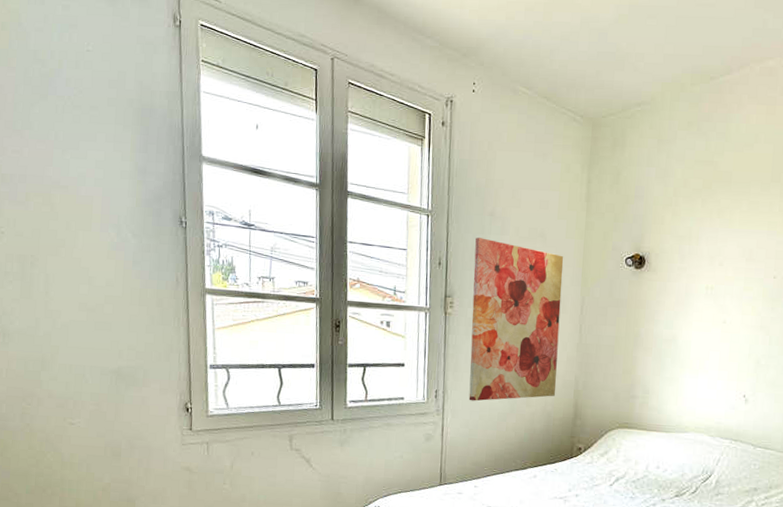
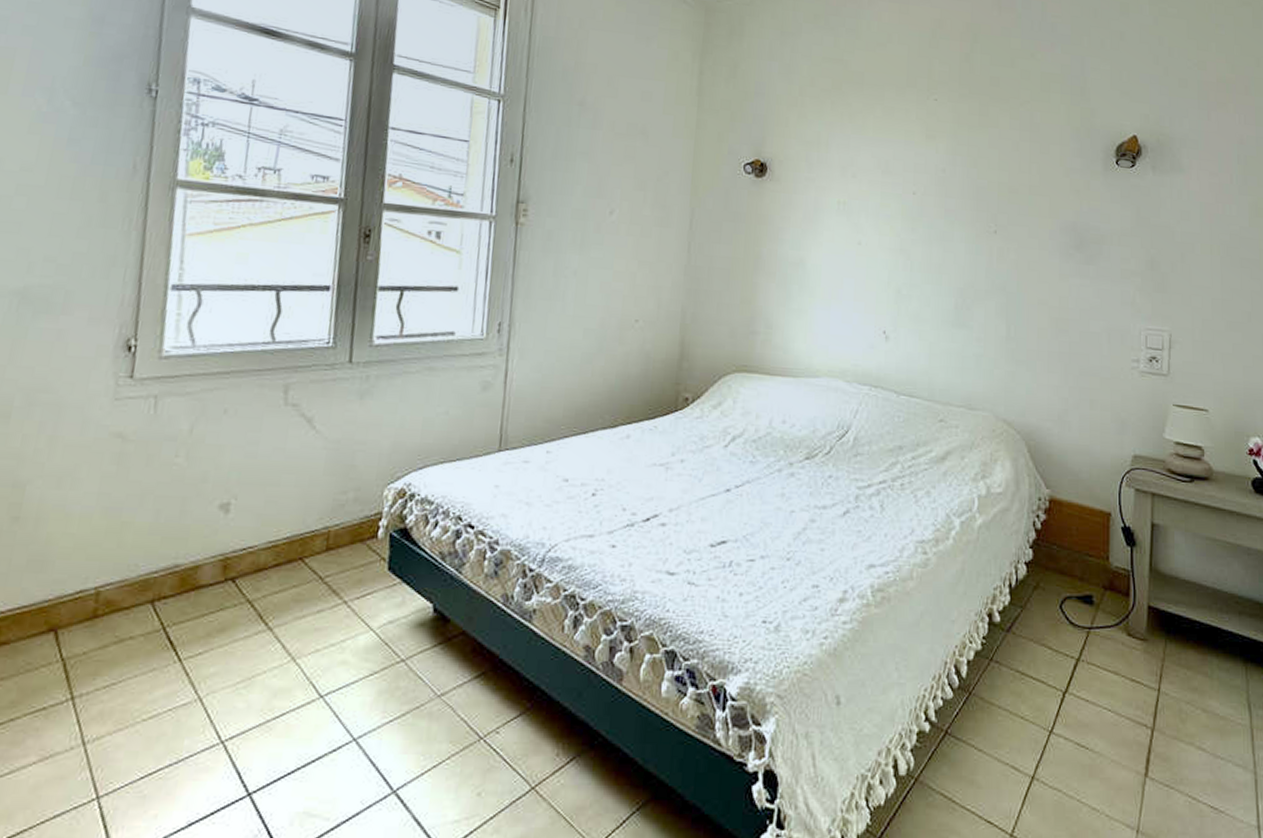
wall art: present [469,238,564,401] -> none [543,131,669,338]

